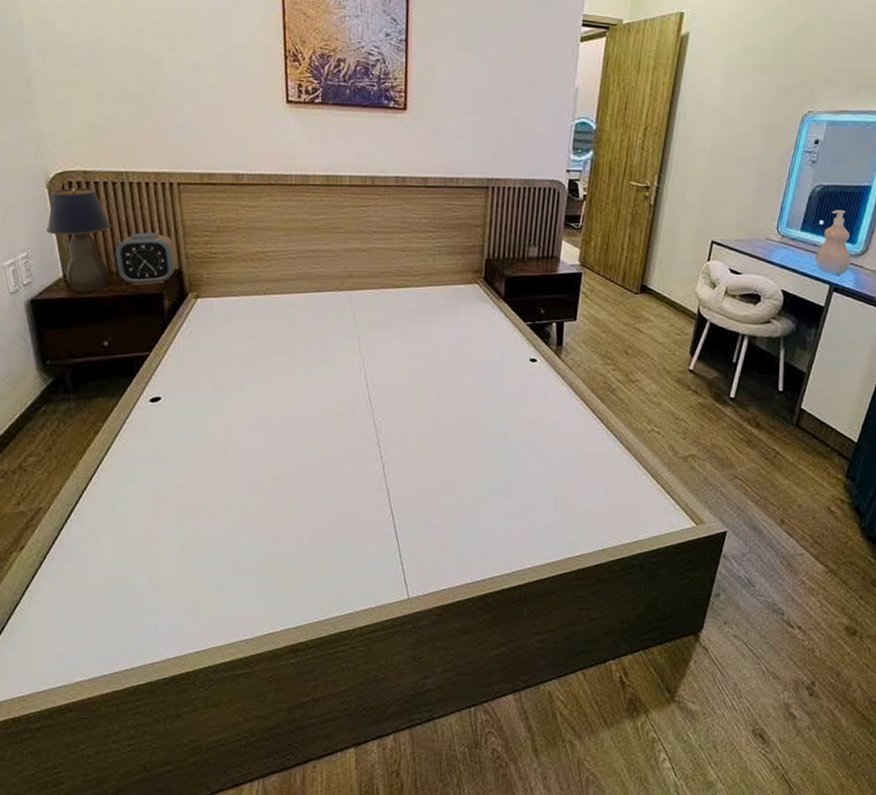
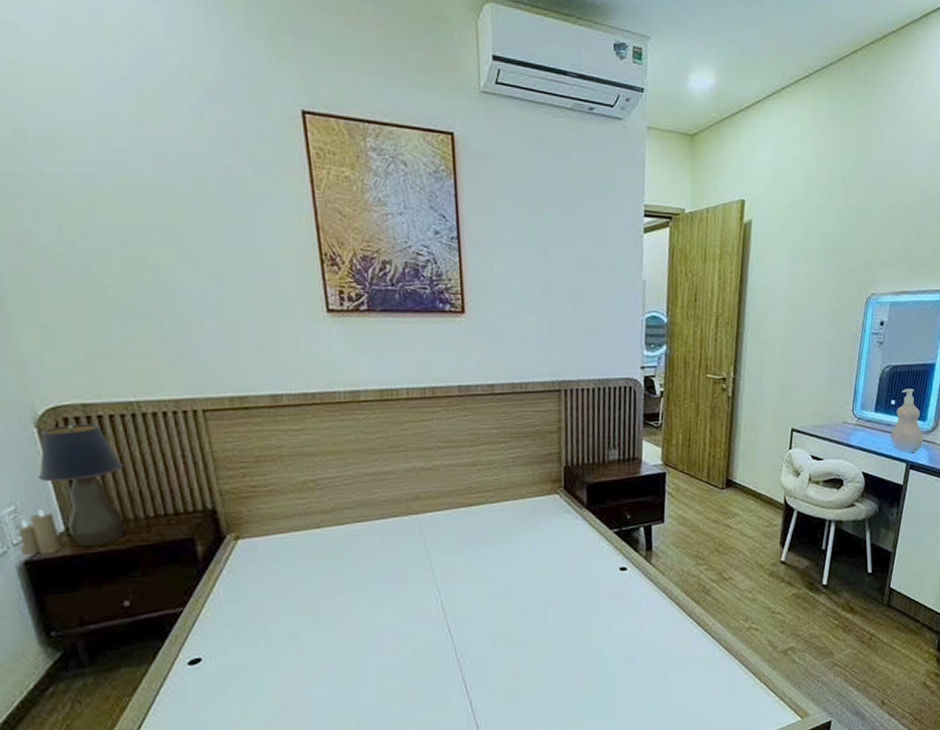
candle: none [26,257,60,296] -> present [16,509,62,556]
alarm clock: present [115,232,177,285] -> none [130,469,210,532]

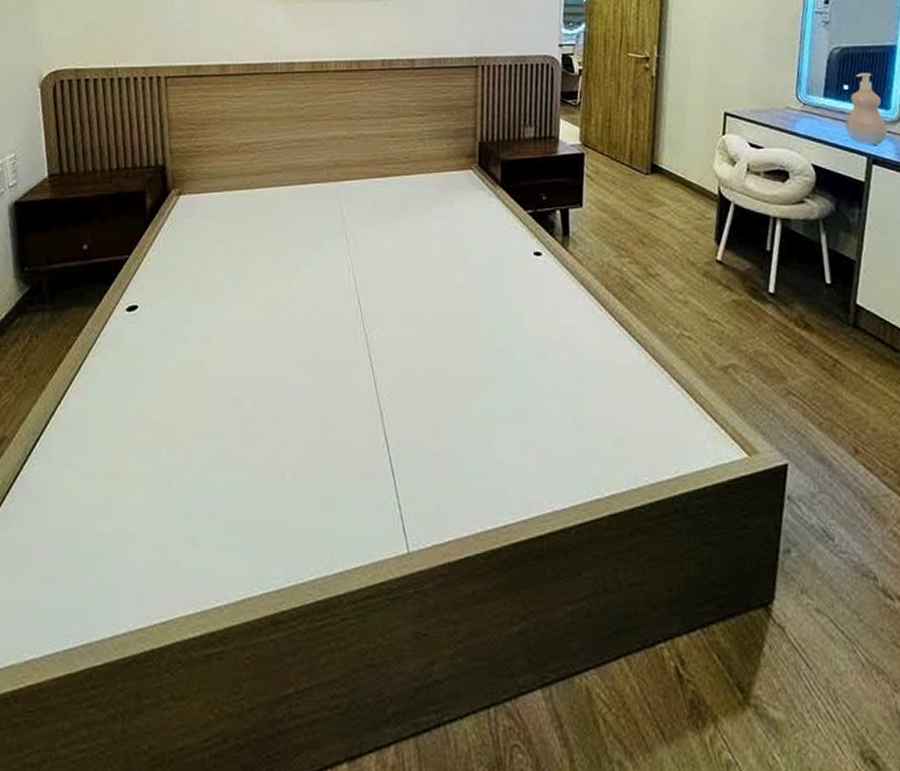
candle: present [16,509,62,556] -> none [12,157,44,198]
table lamp: present [37,423,125,547] -> none [35,85,99,193]

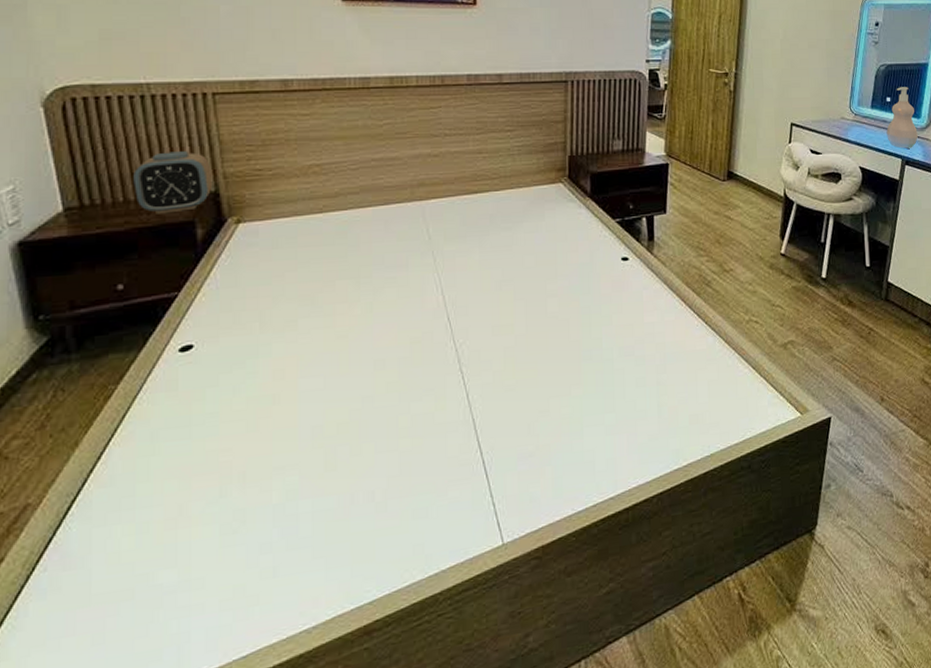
alarm clock: none [100,128,161,183] -> present [133,151,213,214]

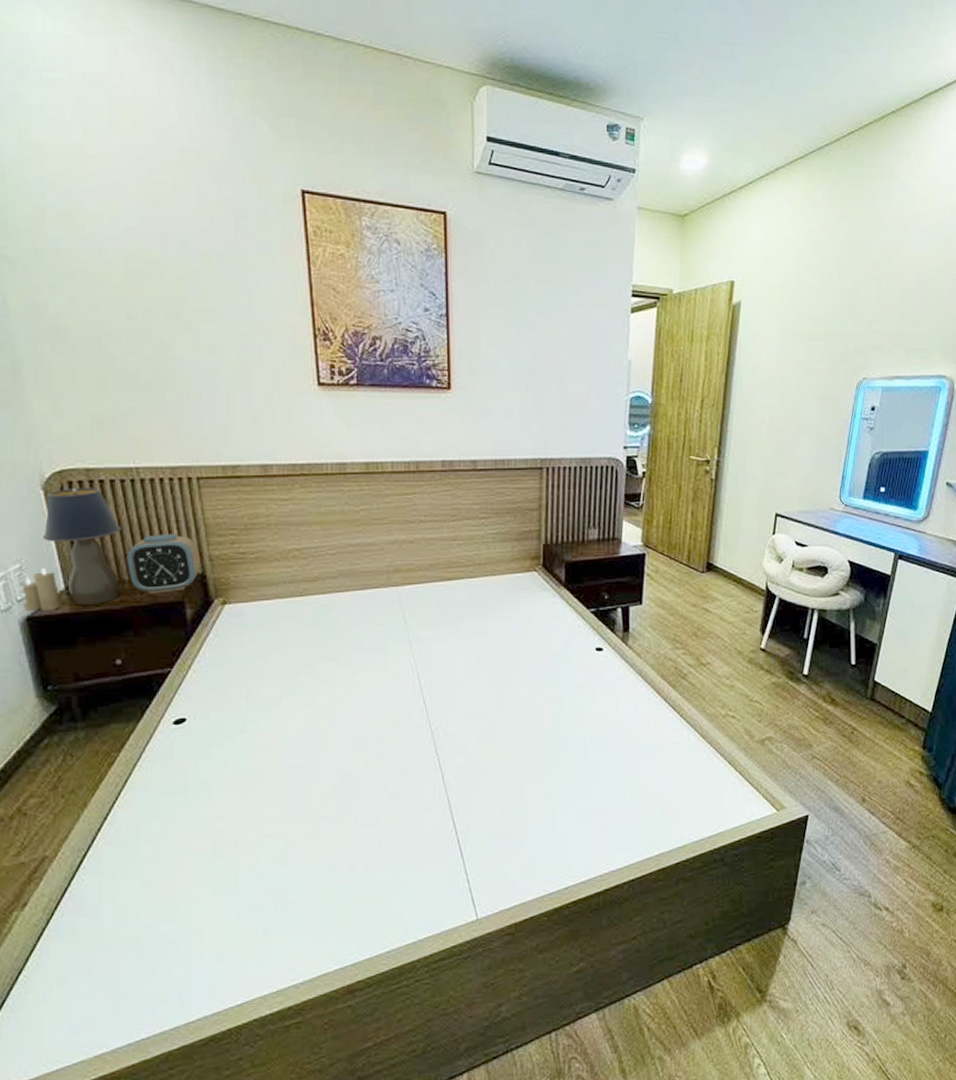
candle: none [13,189,58,237] -> present [20,568,61,612]
table lamp: none [39,104,128,229] -> present [42,487,121,606]
soap bottle: present [886,87,918,149] -> none [879,476,913,542]

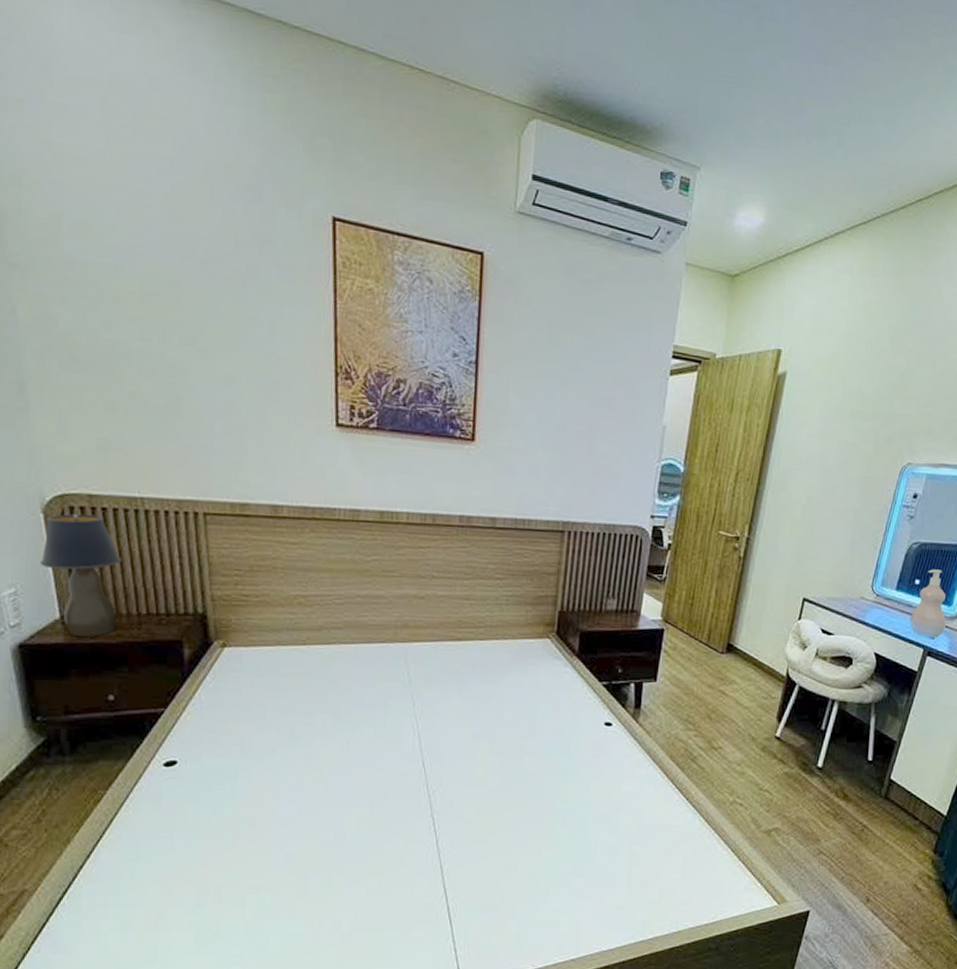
candle: present [20,568,61,612] -> none [14,594,55,640]
alarm clock: present [127,534,200,594] -> none [126,569,201,631]
soap bottle: none [879,476,913,542] -> present [910,569,946,638]

